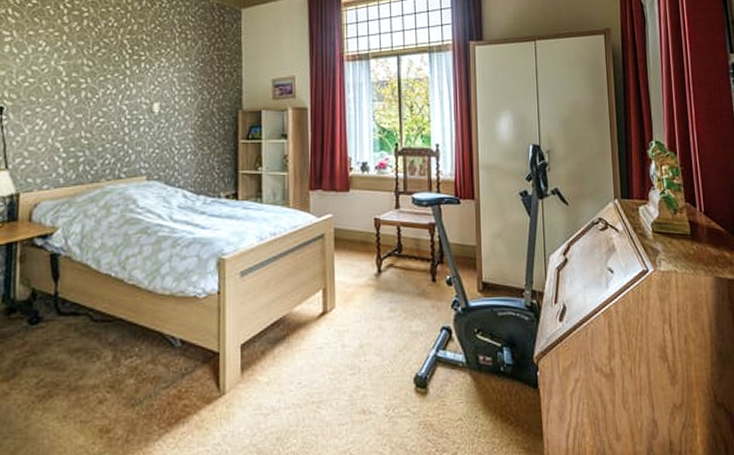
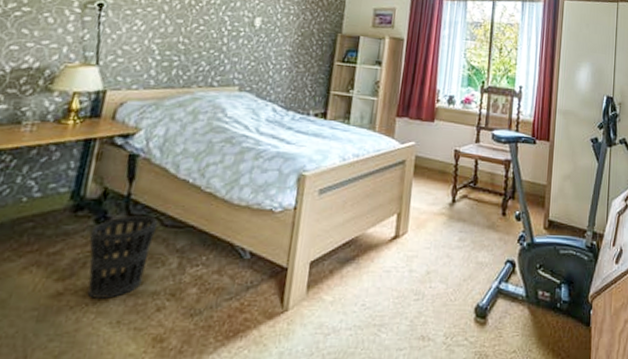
wastebasket: none [25,313,88,396] -> present [87,216,158,299]

